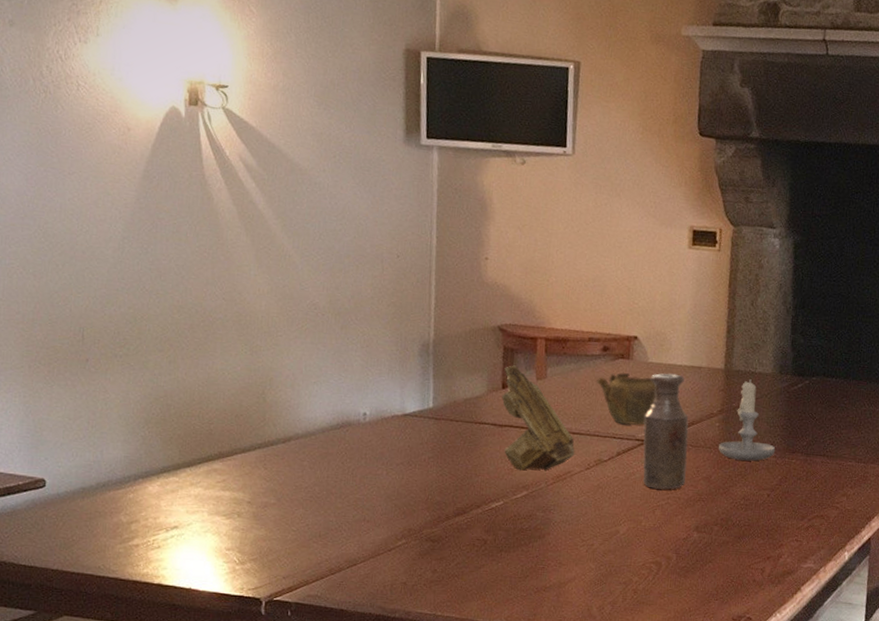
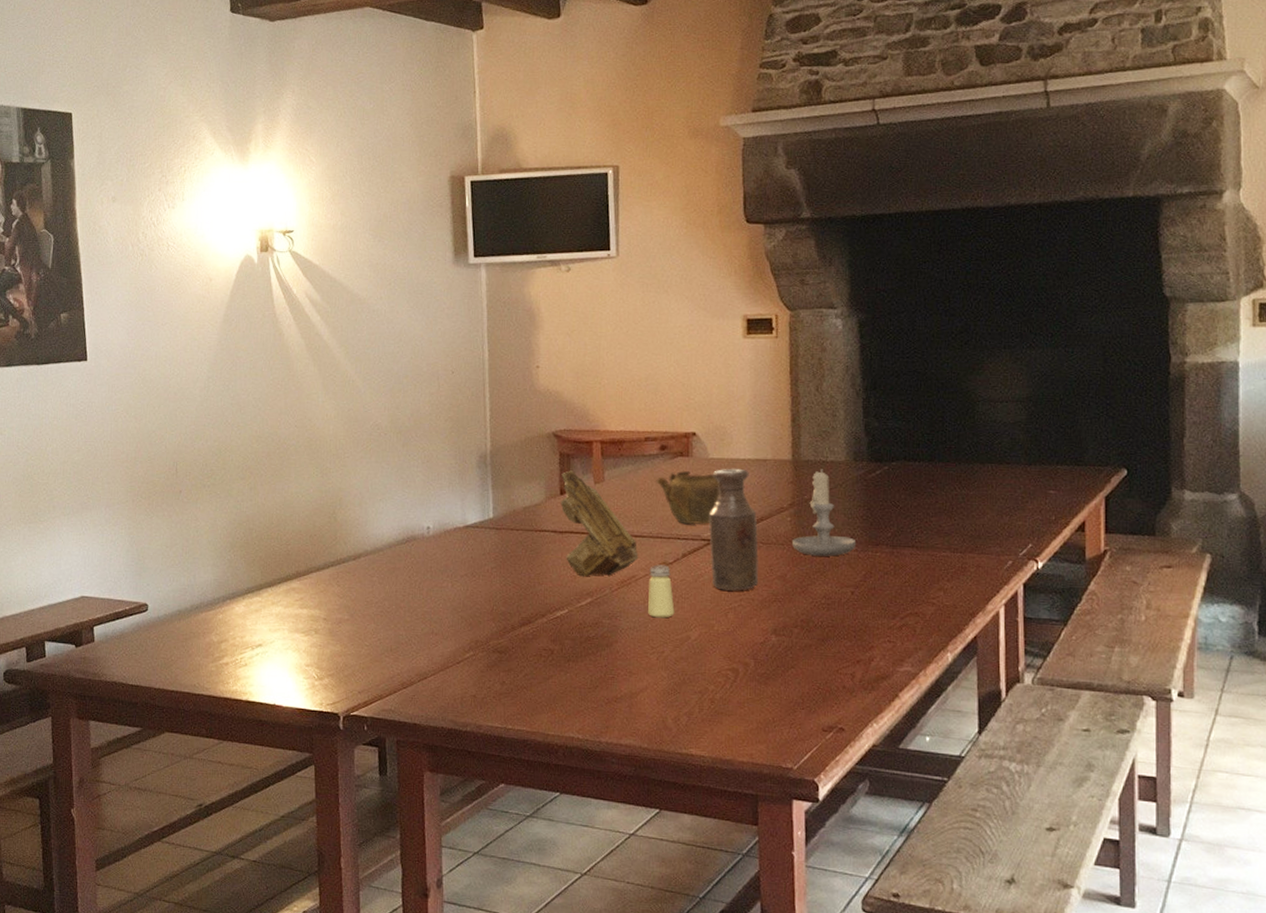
saltshaker: none [581,461,606,513] -> present [648,564,675,618]

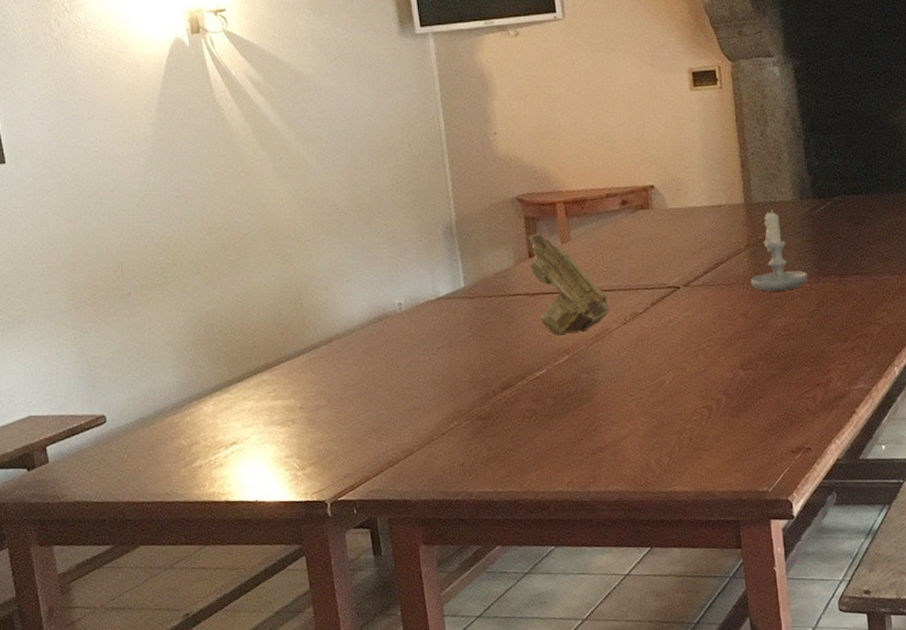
saltshaker: present [648,564,675,618] -> none [621,315,649,367]
teapot: present [656,470,720,525] -> none [620,222,682,274]
bottle: present [709,468,759,591] -> none [672,216,724,333]

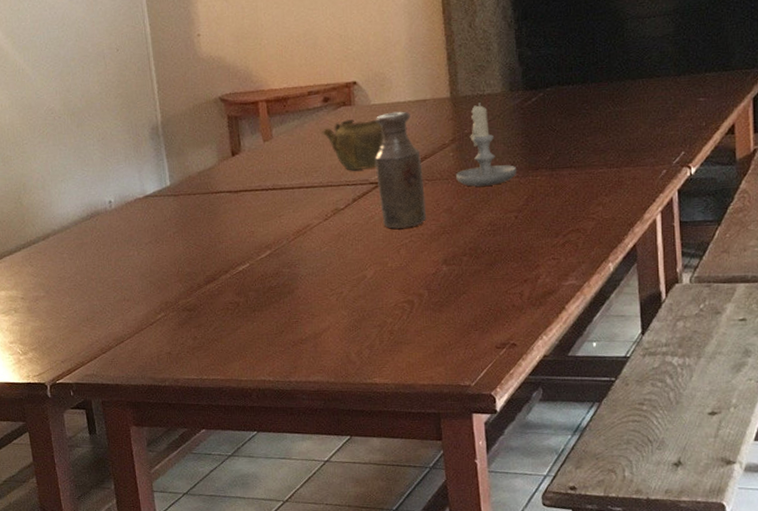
wall caddy: present [528,233,610,336] -> none [231,132,311,231]
teapot: none [620,222,682,274] -> present [322,119,384,171]
bottle: none [672,216,724,333] -> present [375,111,427,229]

